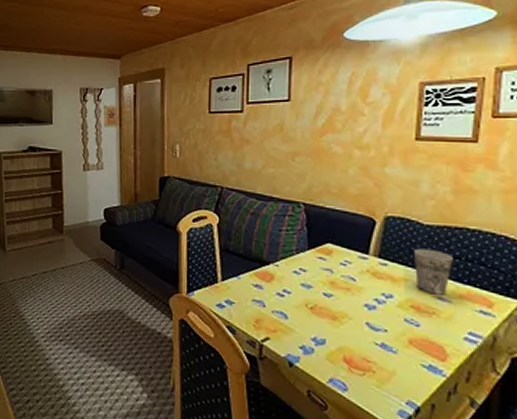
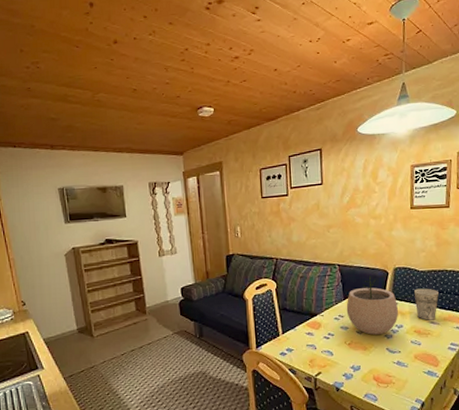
plant pot: none [311,223,387,303] -> present [346,276,398,335]

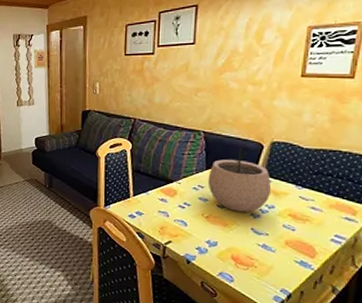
cup: present [414,288,439,321] -> none [294,168,326,206]

